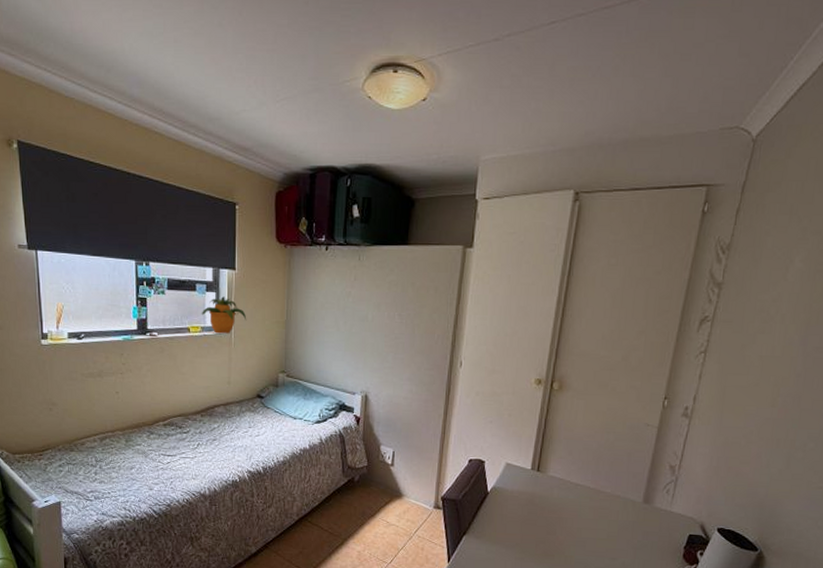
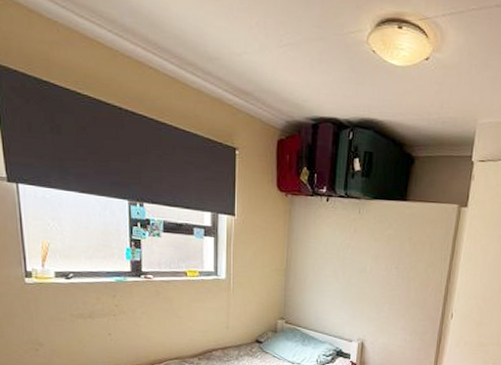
potted plant: present [201,296,247,334] -> none [198,242,246,280]

